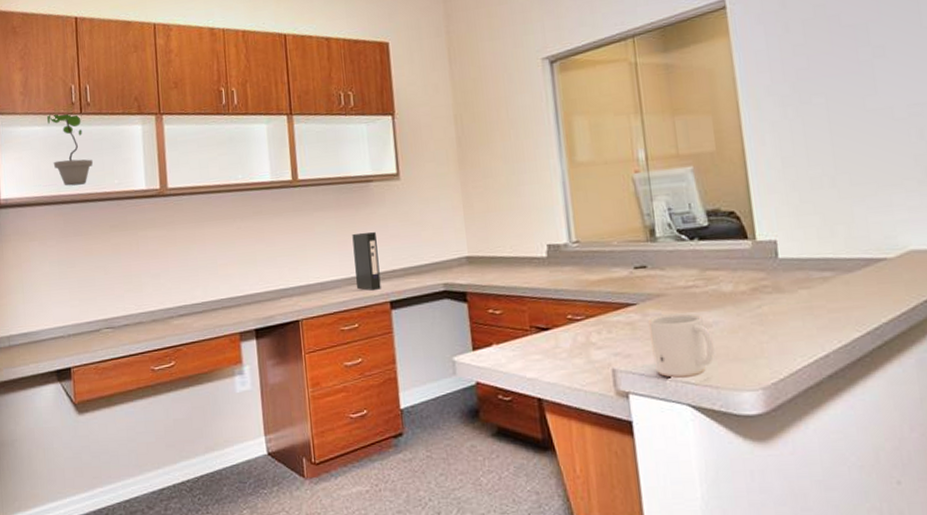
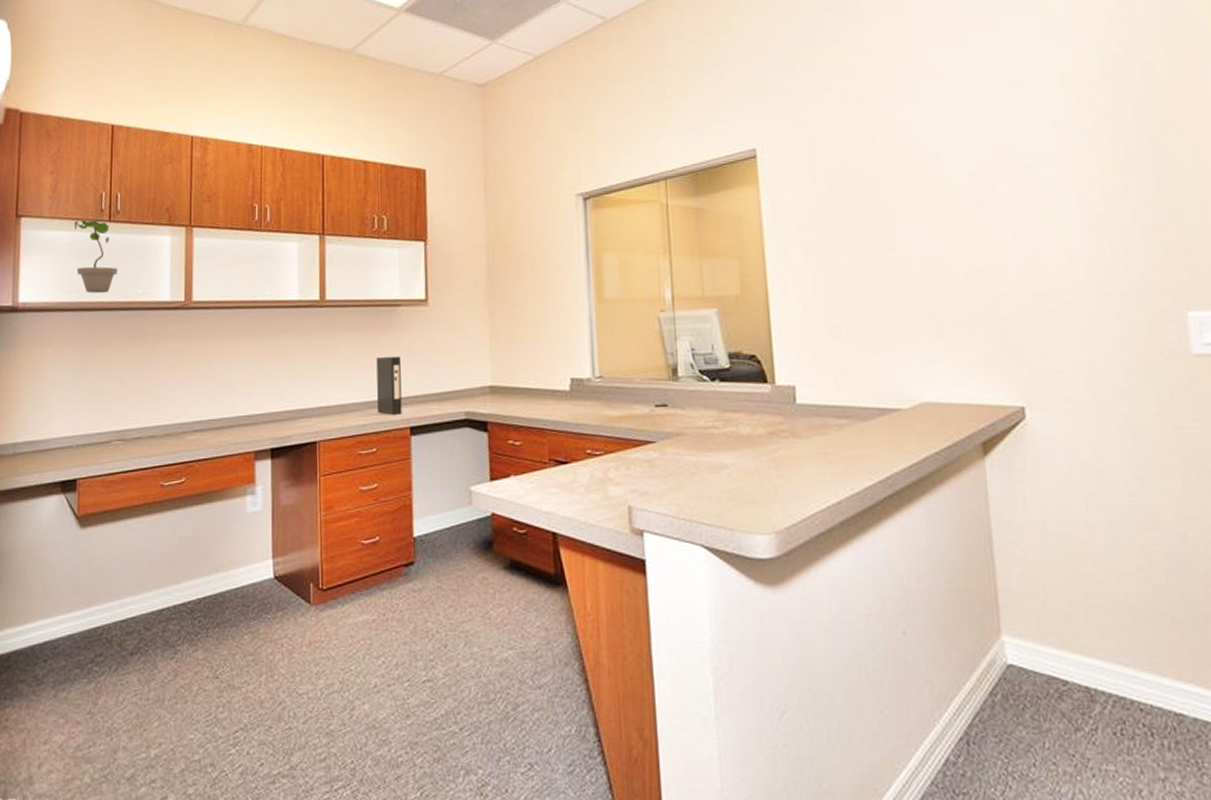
mug: present [647,313,715,378] -> none [666,453,730,518]

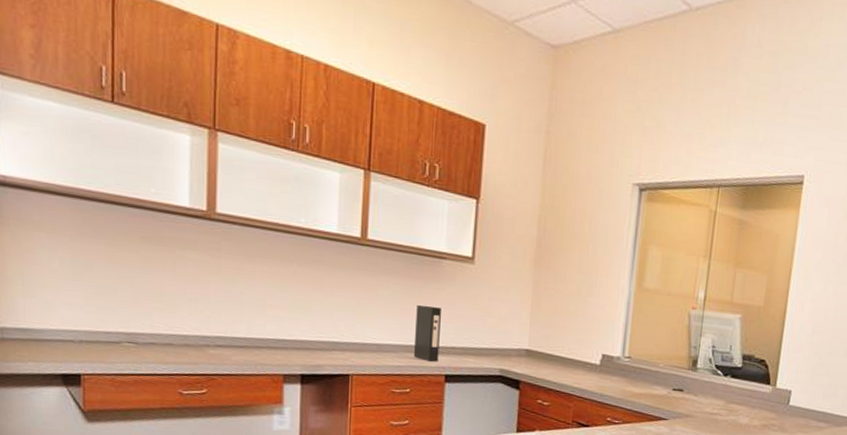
potted plant: present [74,219,117,293] -> none [66,91,124,184]

